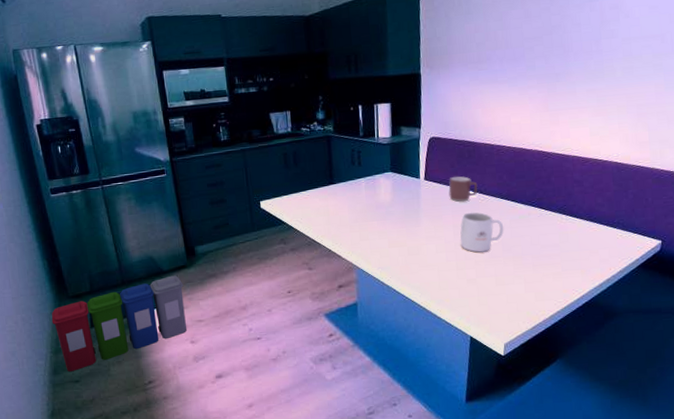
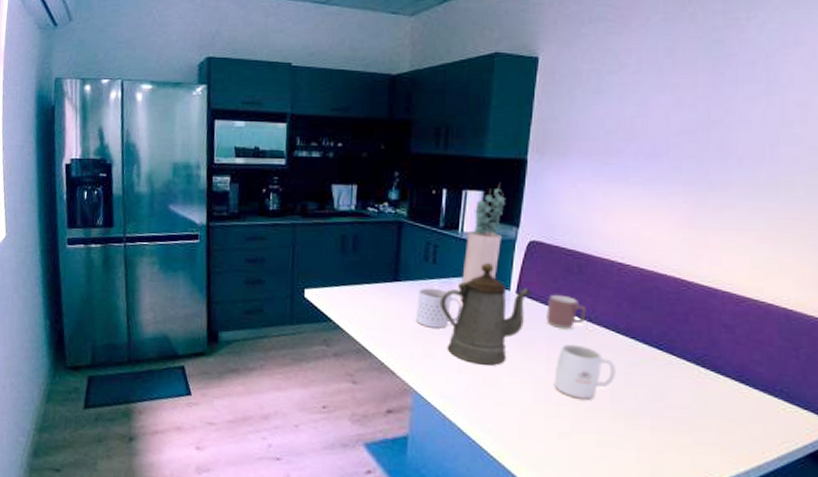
recycling bin: present [51,275,187,372] -> none [42,362,198,458]
mug: none [350,185,385,217] -> present [416,288,462,329]
coffee pot: none [367,159,437,239] -> present [439,263,533,365]
vase: none [382,95,409,192] -> present [459,183,506,300]

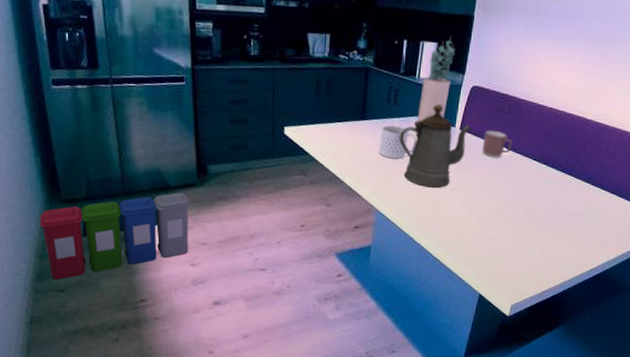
recycling bin: none [42,362,198,458] -> present [40,192,190,281]
mug: present [554,344,617,400] -> none [485,169,531,212]

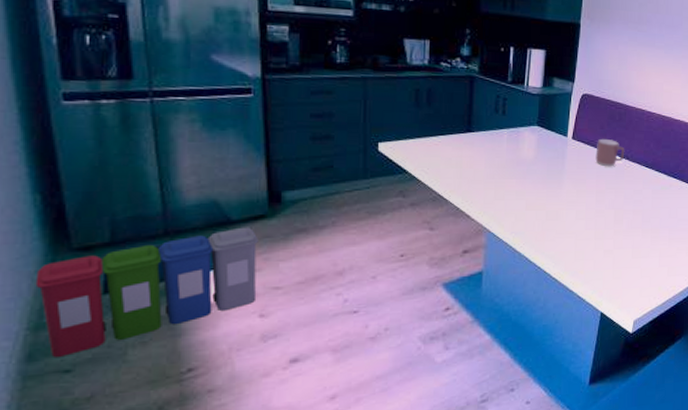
mug: present [379,125,417,159] -> none [488,137,528,173]
coffee pot: present [398,104,473,188] -> none [509,114,585,202]
vase: present [415,36,456,136] -> none [526,43,564,147]

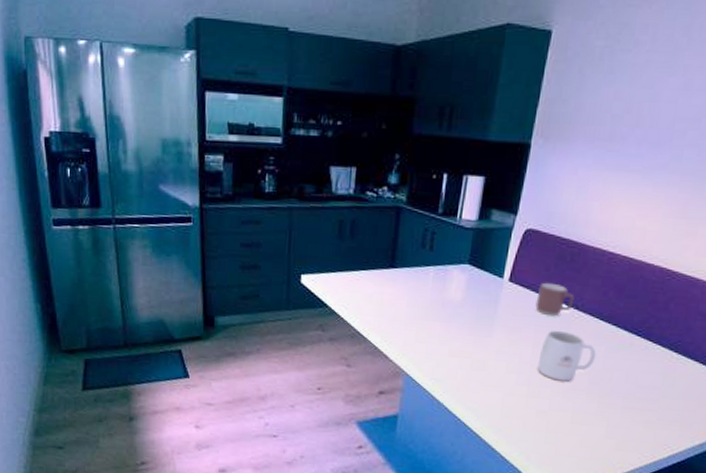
recycling bin: present [35,227,259,358] -> none [39,346,196,437]
mug: none [601,178,646,222] -> present [537,330,596,382]

